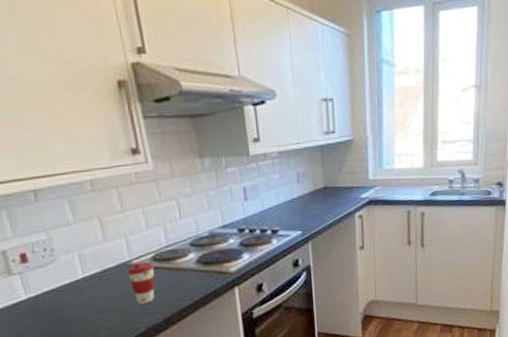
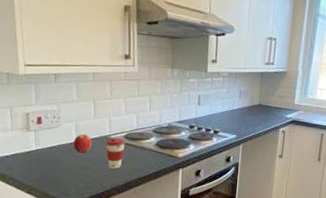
fruit: none [79,264,108,292] -> present [72,133,92,153]

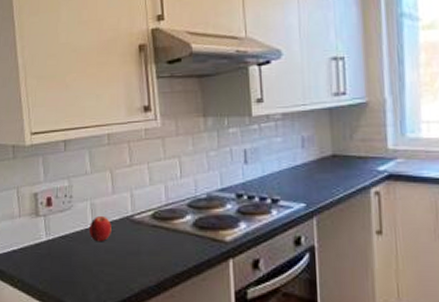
coffee cup: present [106,138,125,169] -> none [129,219,153,262]

